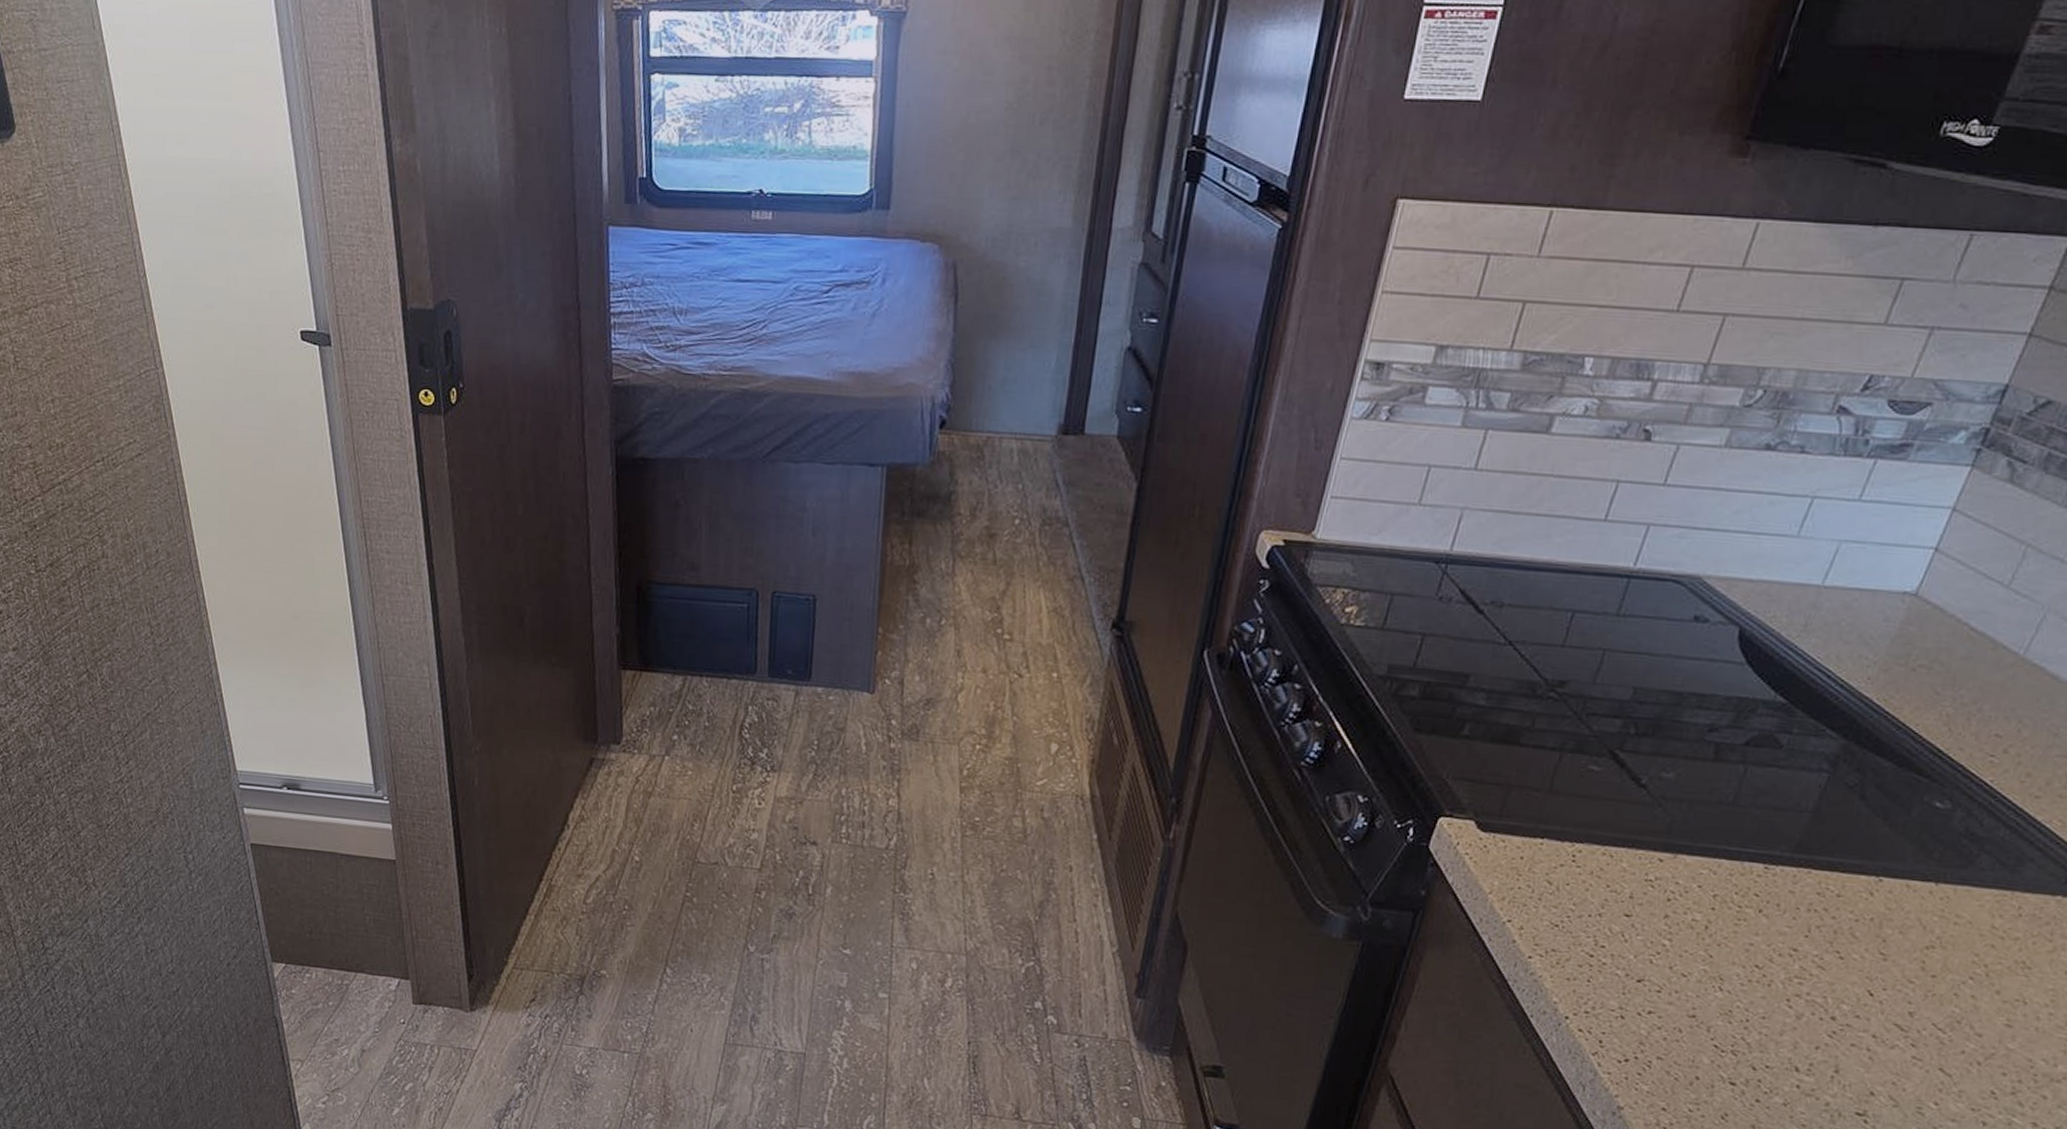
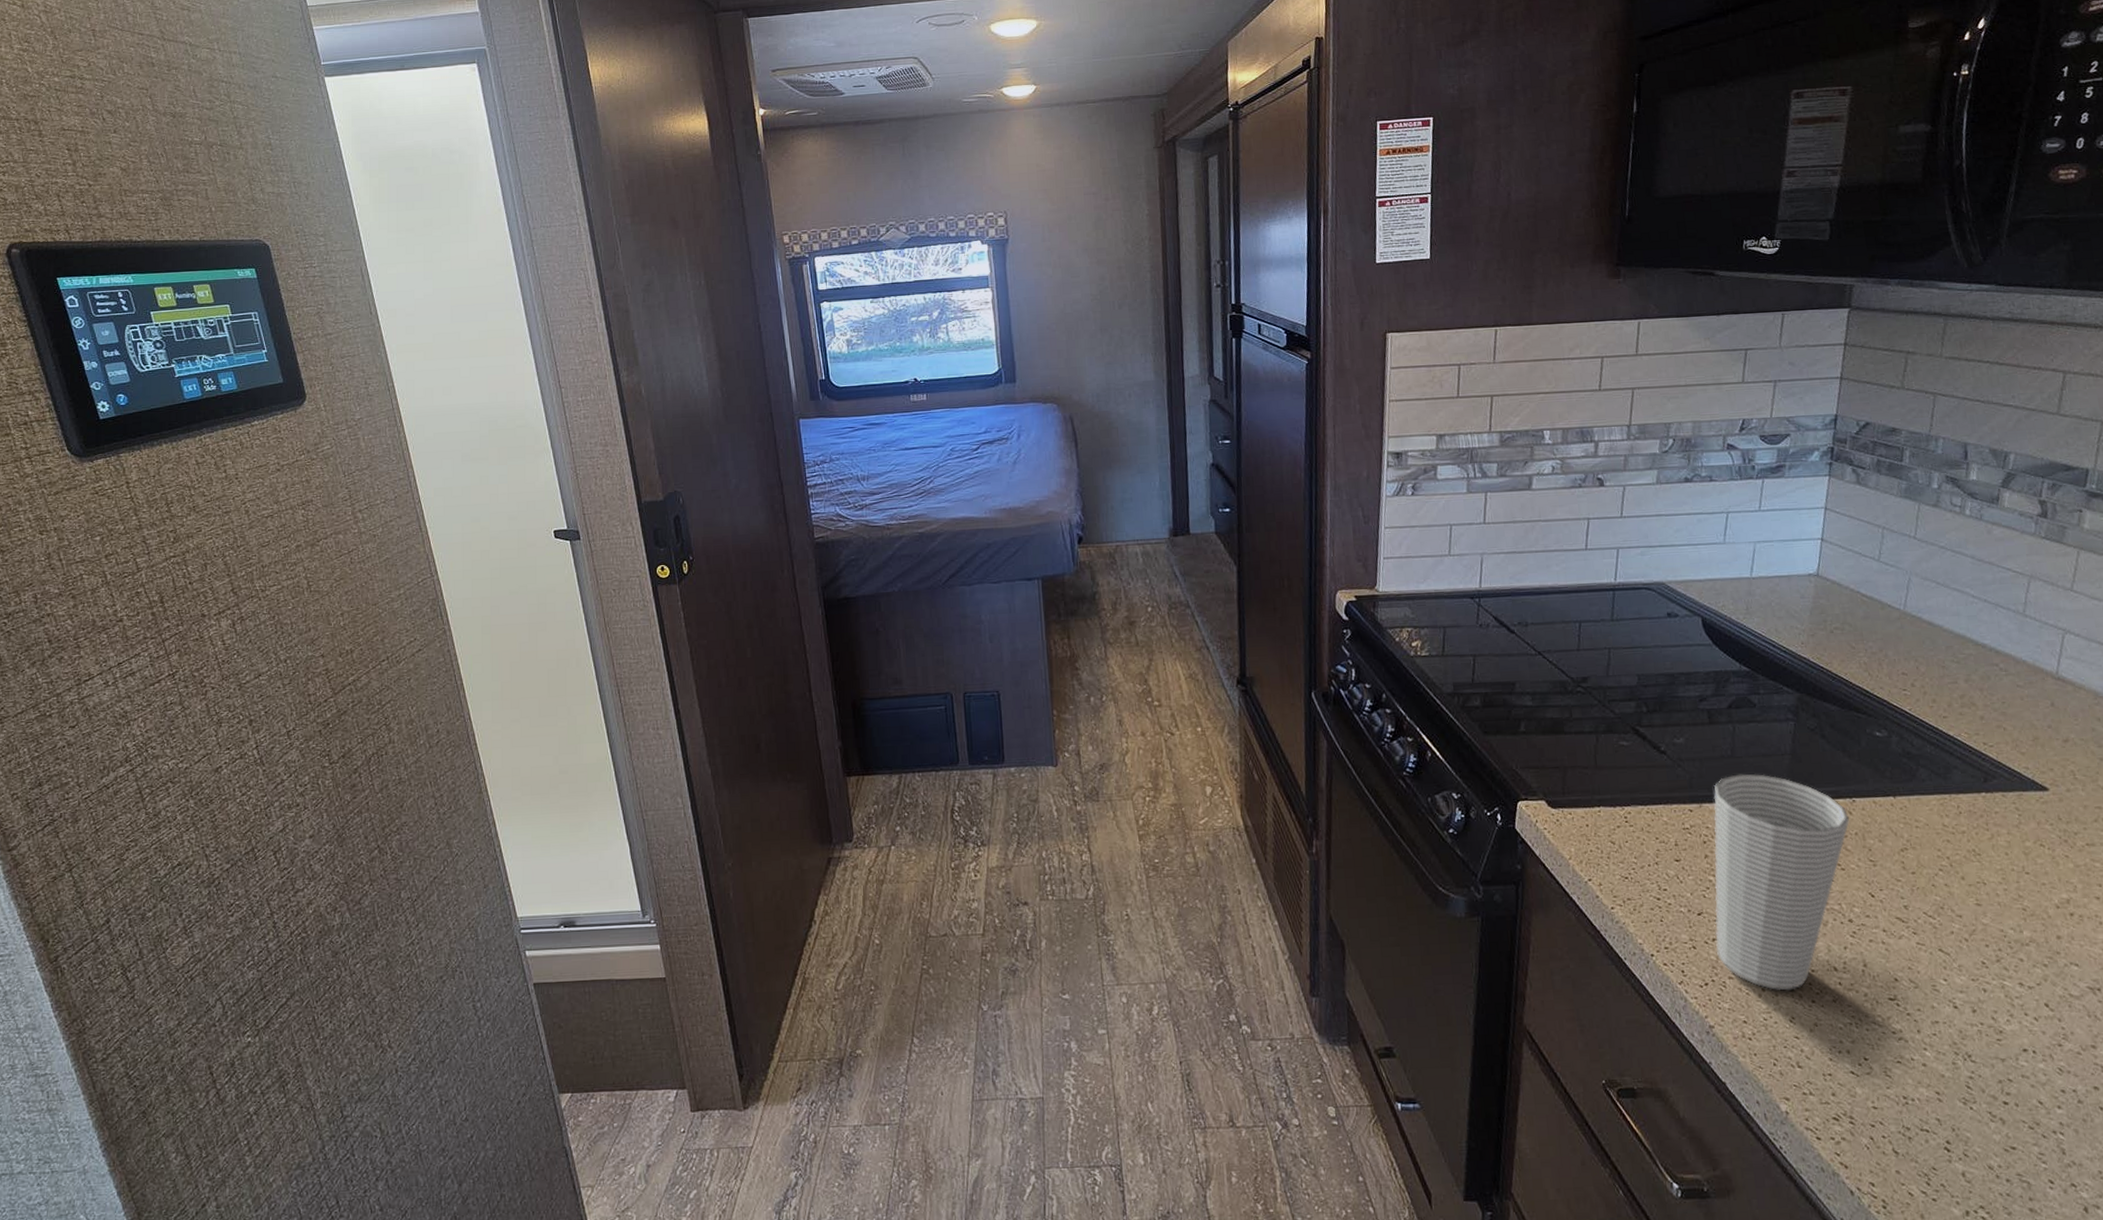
cup: none [1649,826,1869,1084] -> present [1713,773,1850,991]

